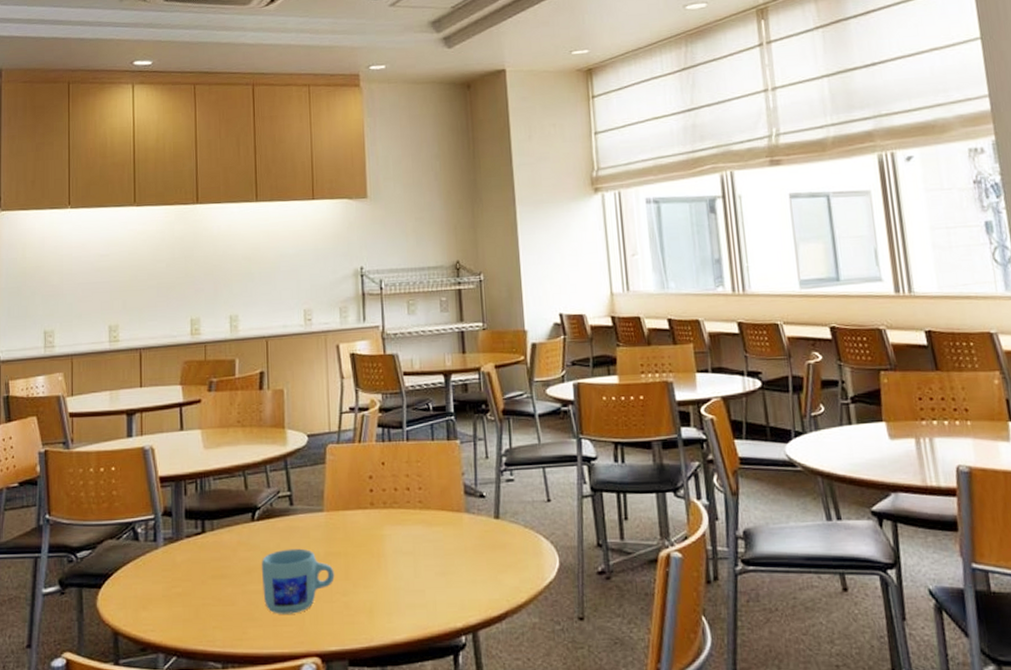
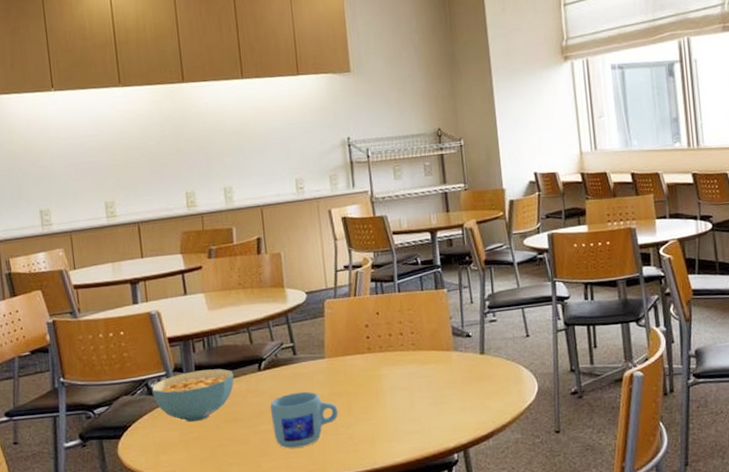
cereal bowl: none [139,515,225,575] -> present [152,368,234,423]

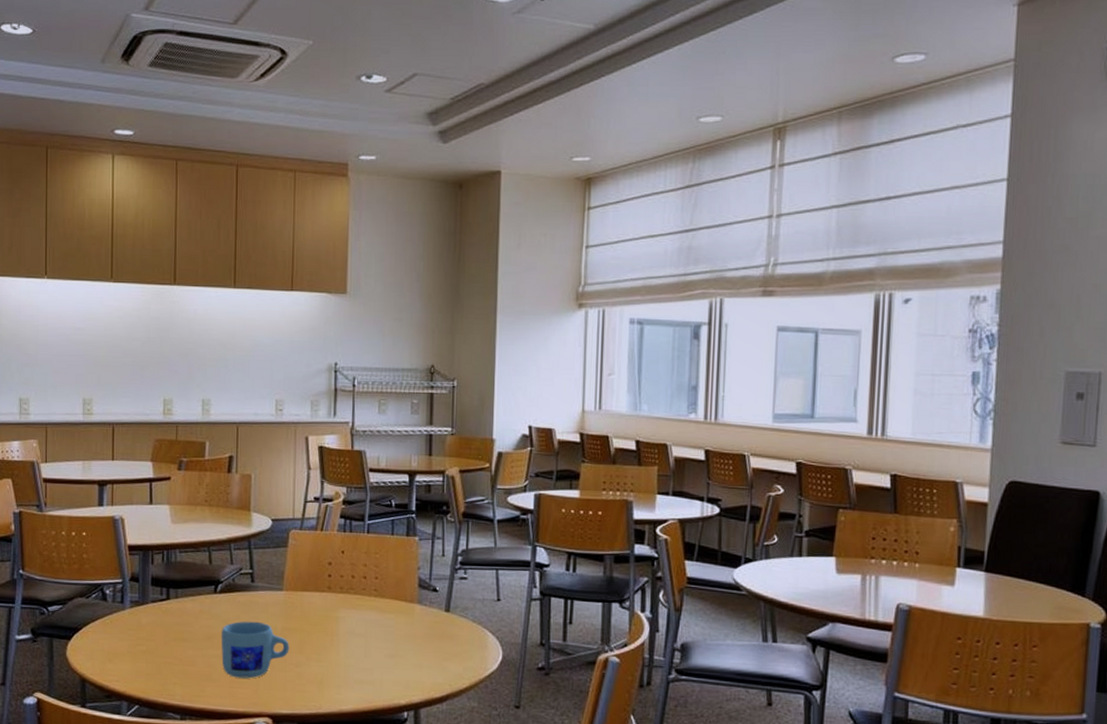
cereal bowl: present [152,368,234,423] -> none [107,583,189,635]

